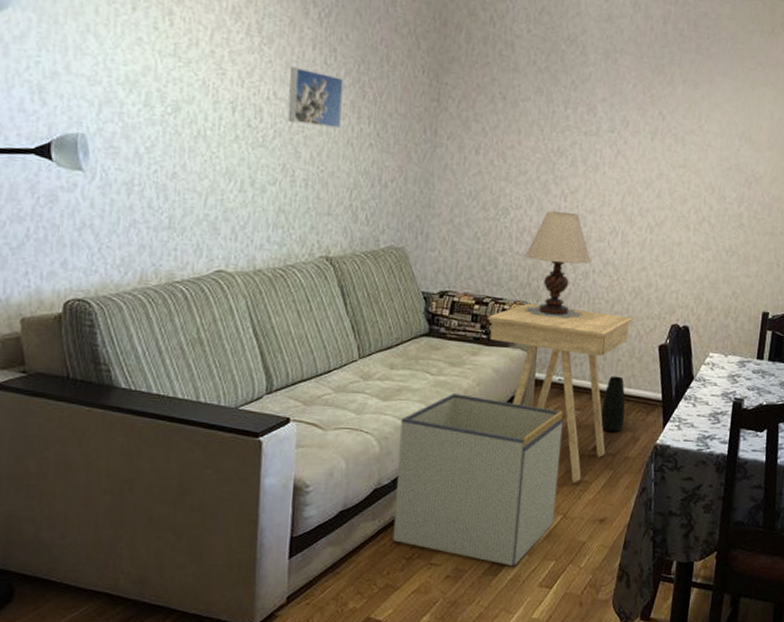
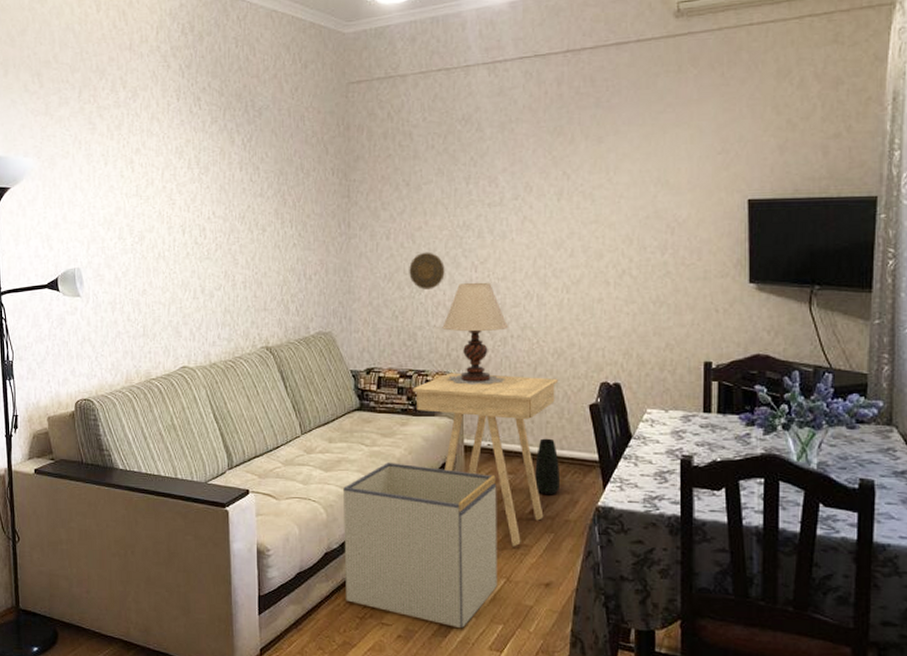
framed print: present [287,66,344,129] -> none [225,188,269,236]
decorative plate: none [496,173,534,214] -> present [409,252,445,289]

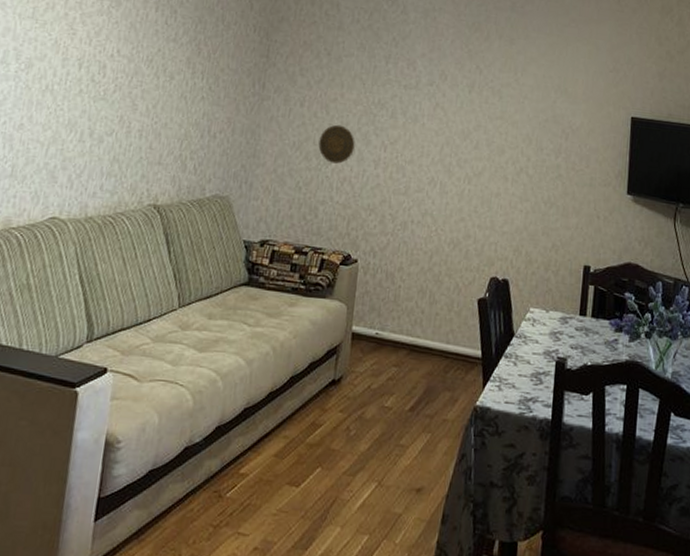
storage bin: present [343,462,497,628] -> none [201,346,380,539]
side table: present [412,373,558,547] -> none [306,253,451,447]
table lamp: present [442,283,509,385] -> none [343,161,411,270]
vase: present [535,438,561,495] -> none [418,330,444,392]

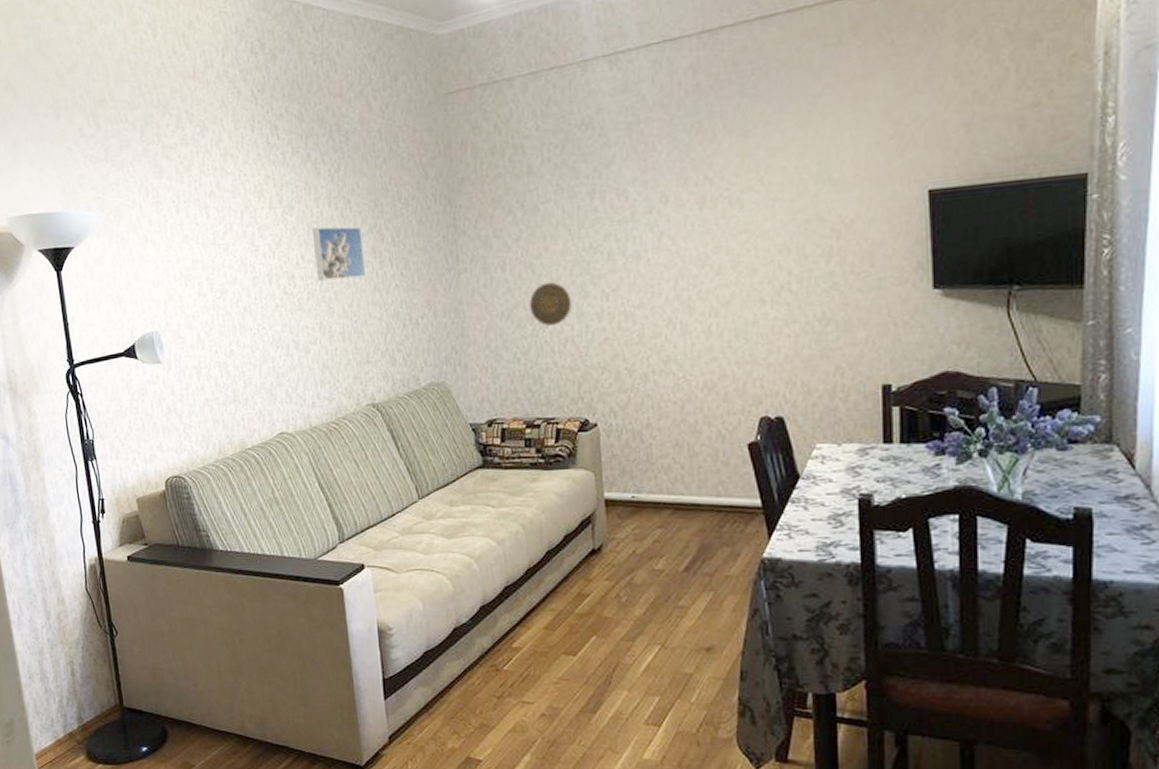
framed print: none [128,26,182,84] -> present [313,226,367,281]

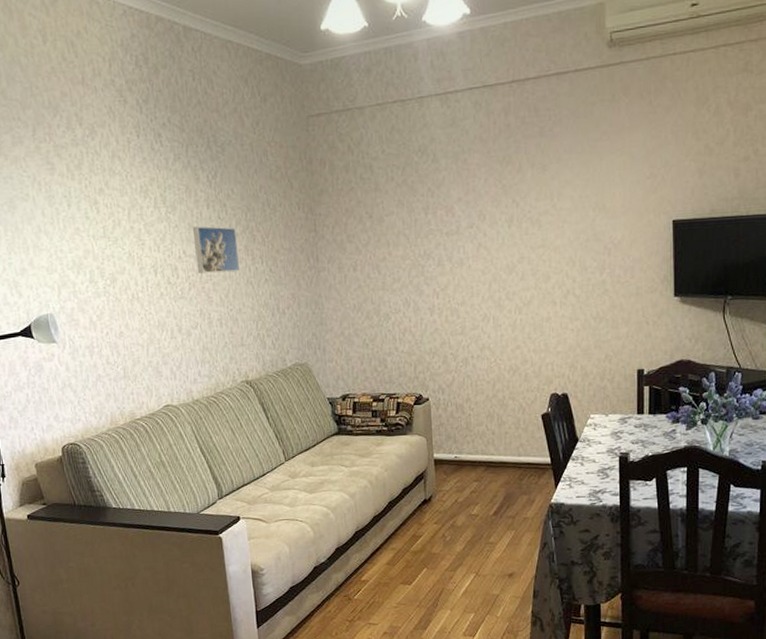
decorative plate: present [529,282,572,326] -> none [376,281,410,318]

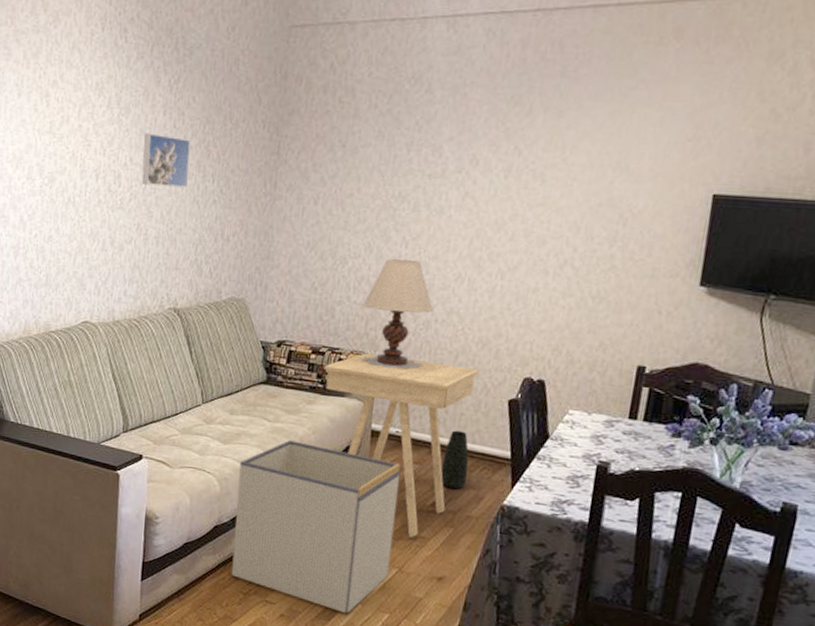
storage bin: none [327,480,468,620] -> present [231,440,401,613]
side table: none [385,392,514,545] -> present [323,353,479,538]
table lamp: none [409,308,470,404] -> present [361,259,435,370]
vase: none [497,447,519,498] -> present [440,430,469,489]

